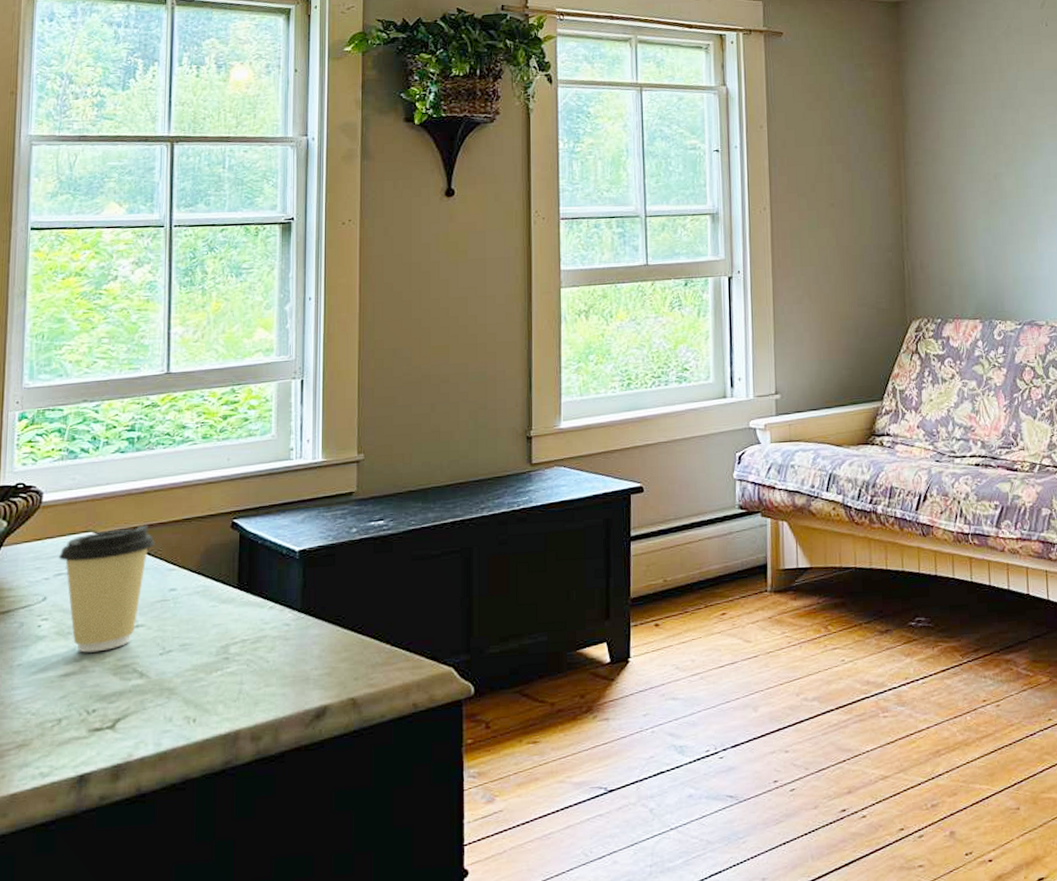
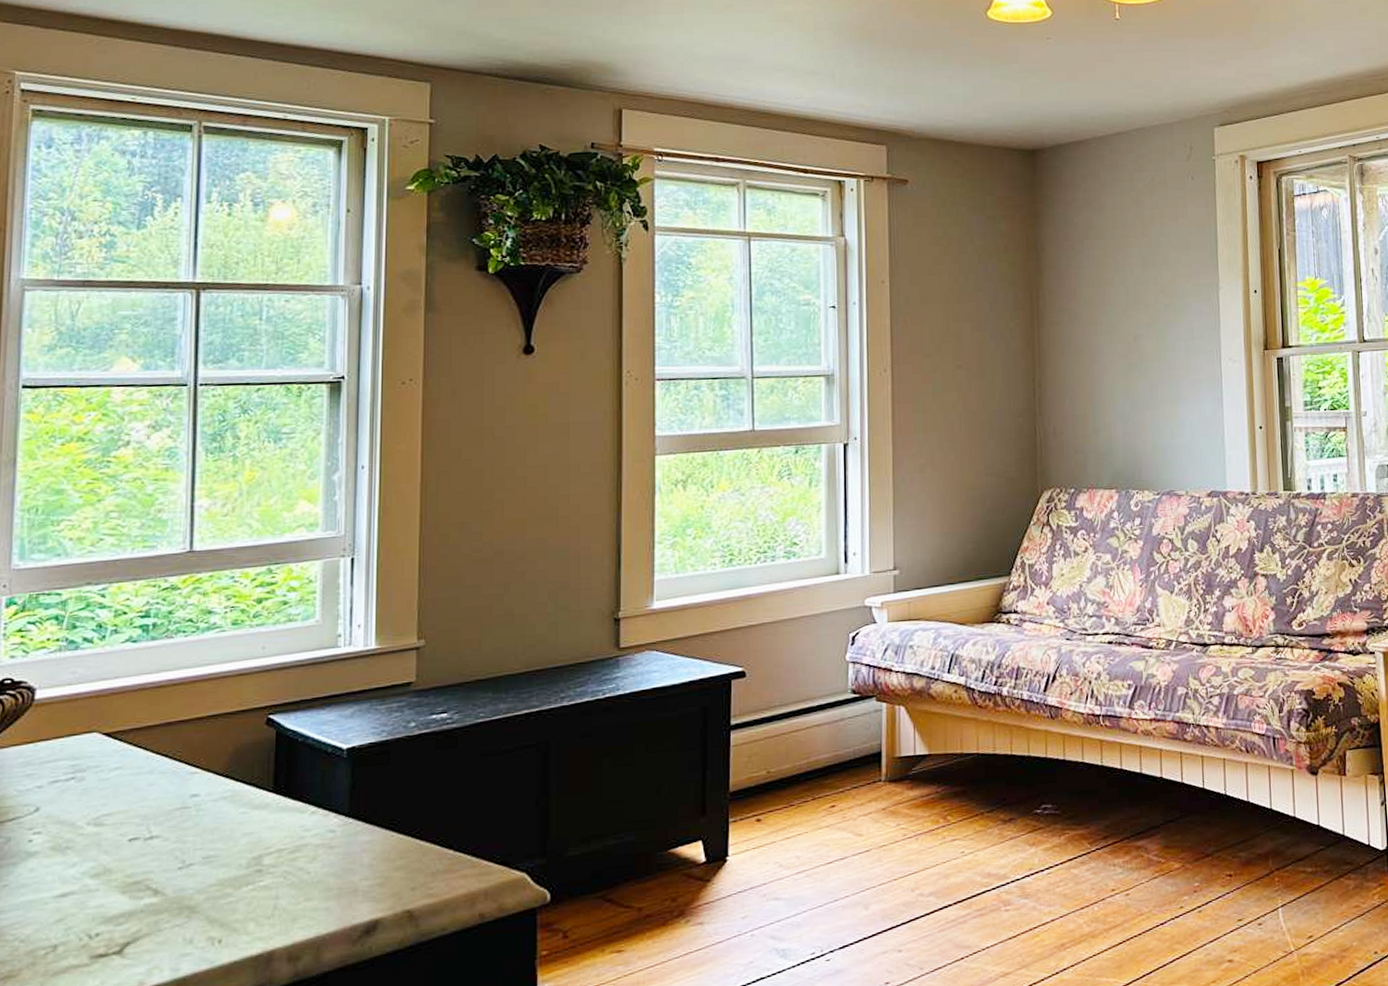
coffee cup: present [58,525,155,653] -> none [54,723,174,870]

